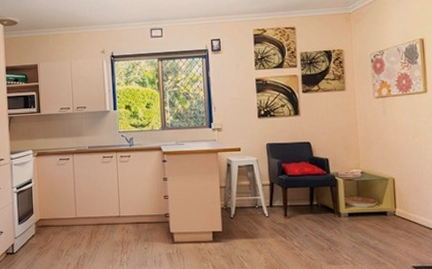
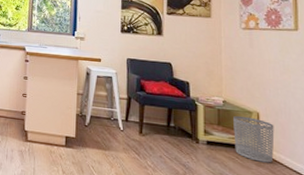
waste bin: none [371,183,409,225] -> present [233,115,275,163]

